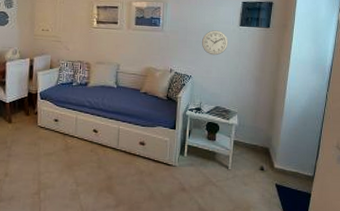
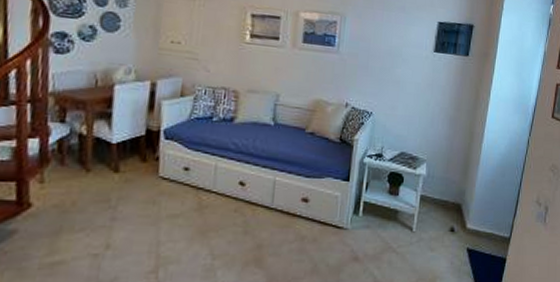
wall clock: present [202,30,228,56] -> none [387,55,420,88]

